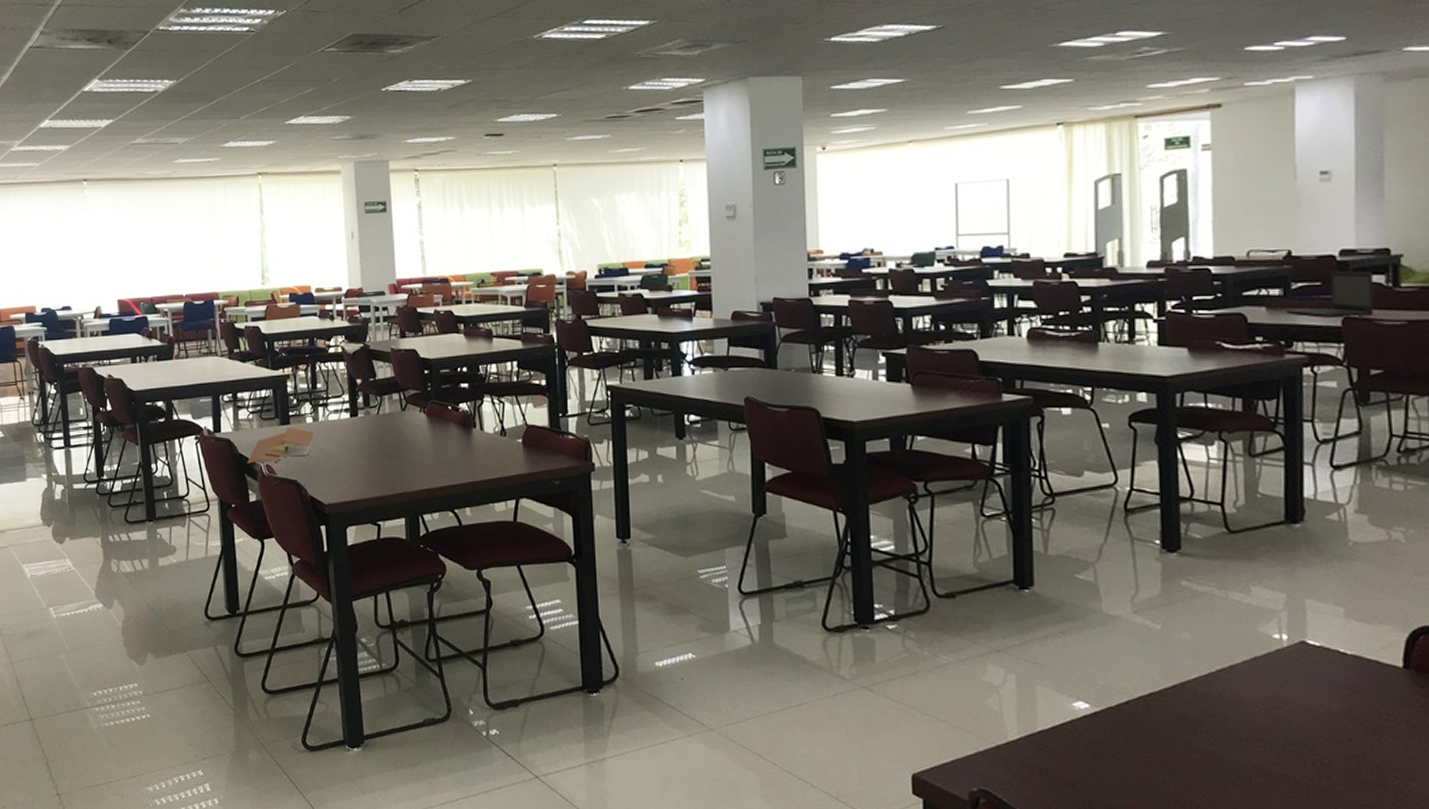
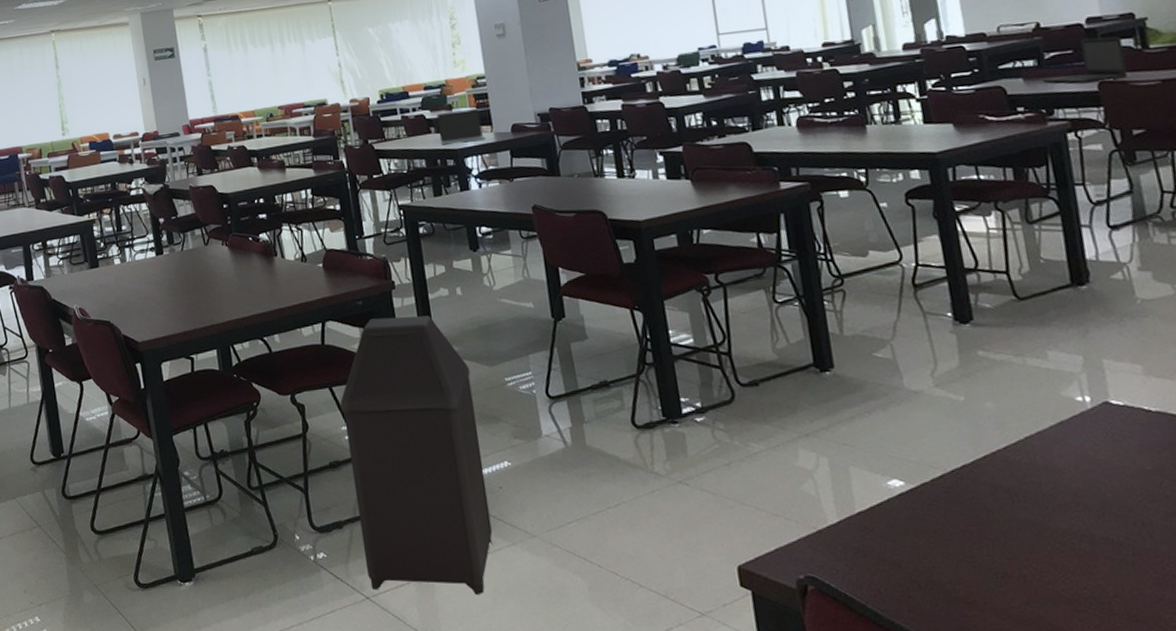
papers: present [247,427,314,465] -> none [61,269,123,310]
trash can: none [527,499,669,782] -> present [340,315,493,594]
laptop: none [655,292,704,327] -> present [436,108,486,145]

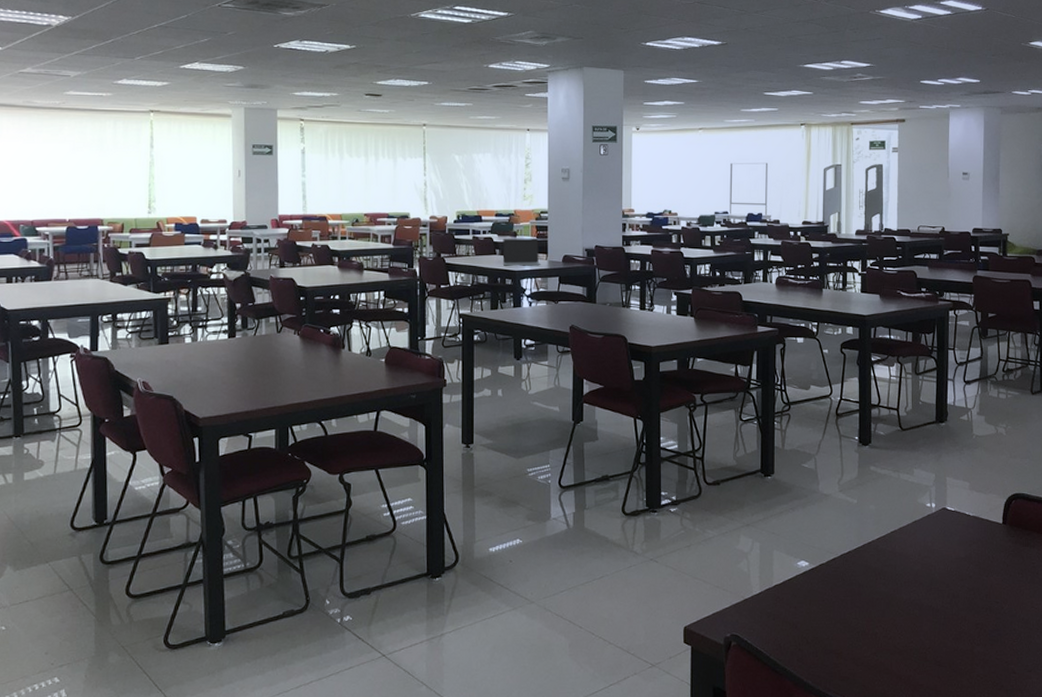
trash can: present [340,315,493,594] -> none [383,411,500,651]
laptop: present [1041,36,1127,84] -> none [939,243,992,276]

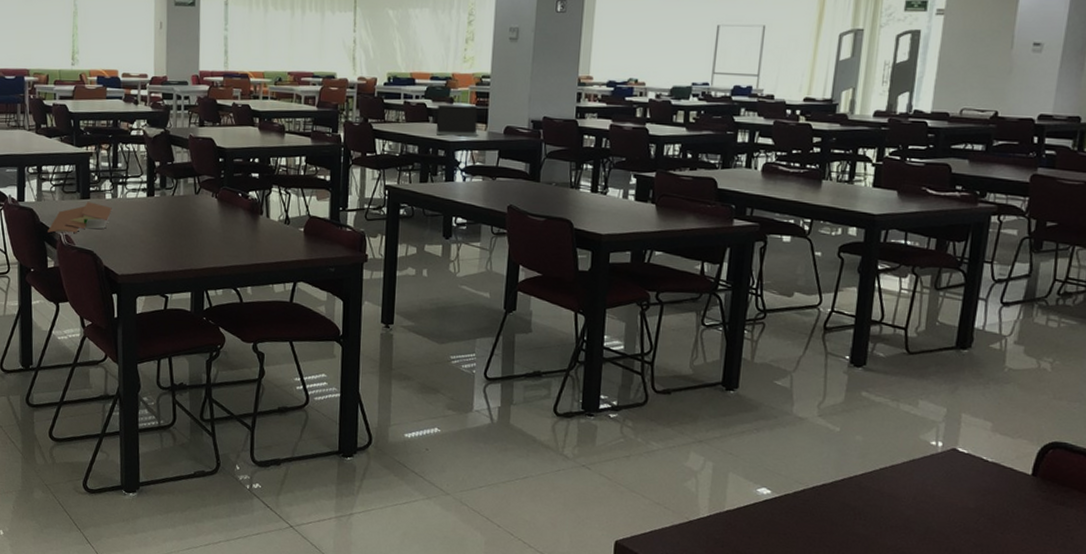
papers: none [123,346,192,382] -> present [48,201,112,234]

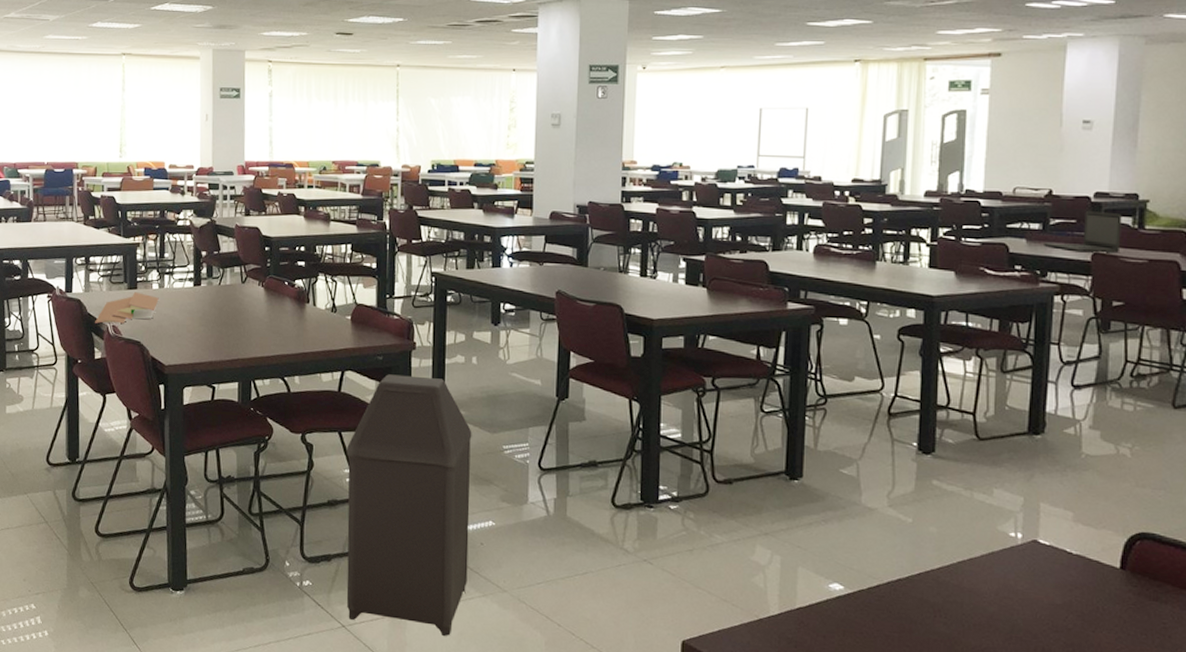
trash can: none [295,285,421,536] -> present [346,374,472,636]
laptop: present [436,104,479,137] -> none [481,190,525,223]
laptop: none [984,133,1063,175] -> present [1042,211,1122,254]

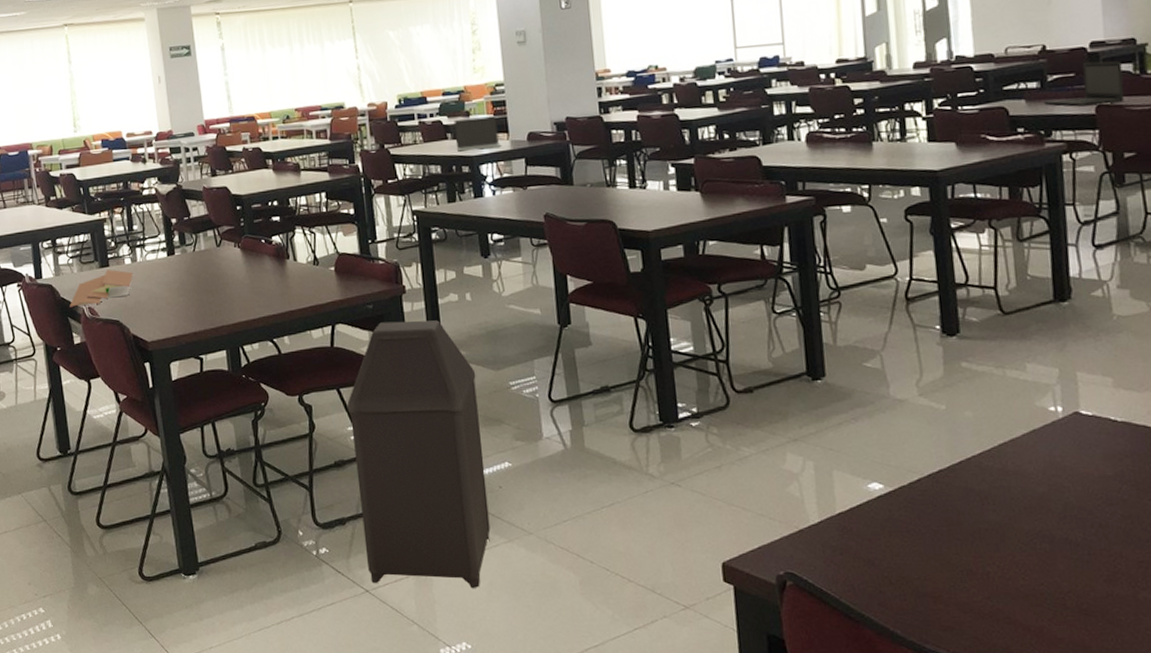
laptop: none [481,190,525,223] -> present [453,115,502,152]

